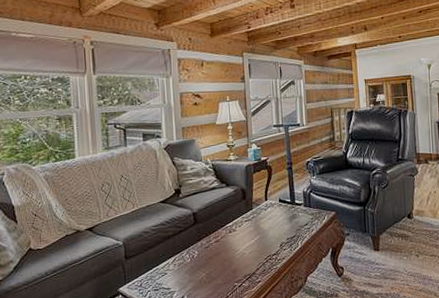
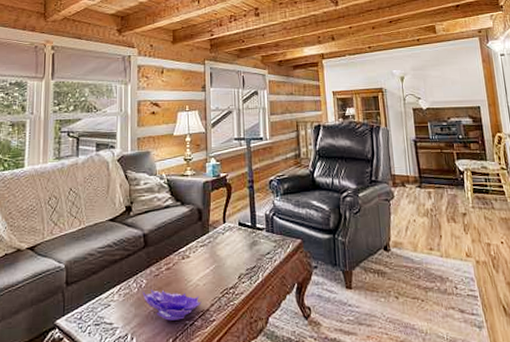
decorative bowl: none [195,258,248,284] -> present [142,288,202,321]

